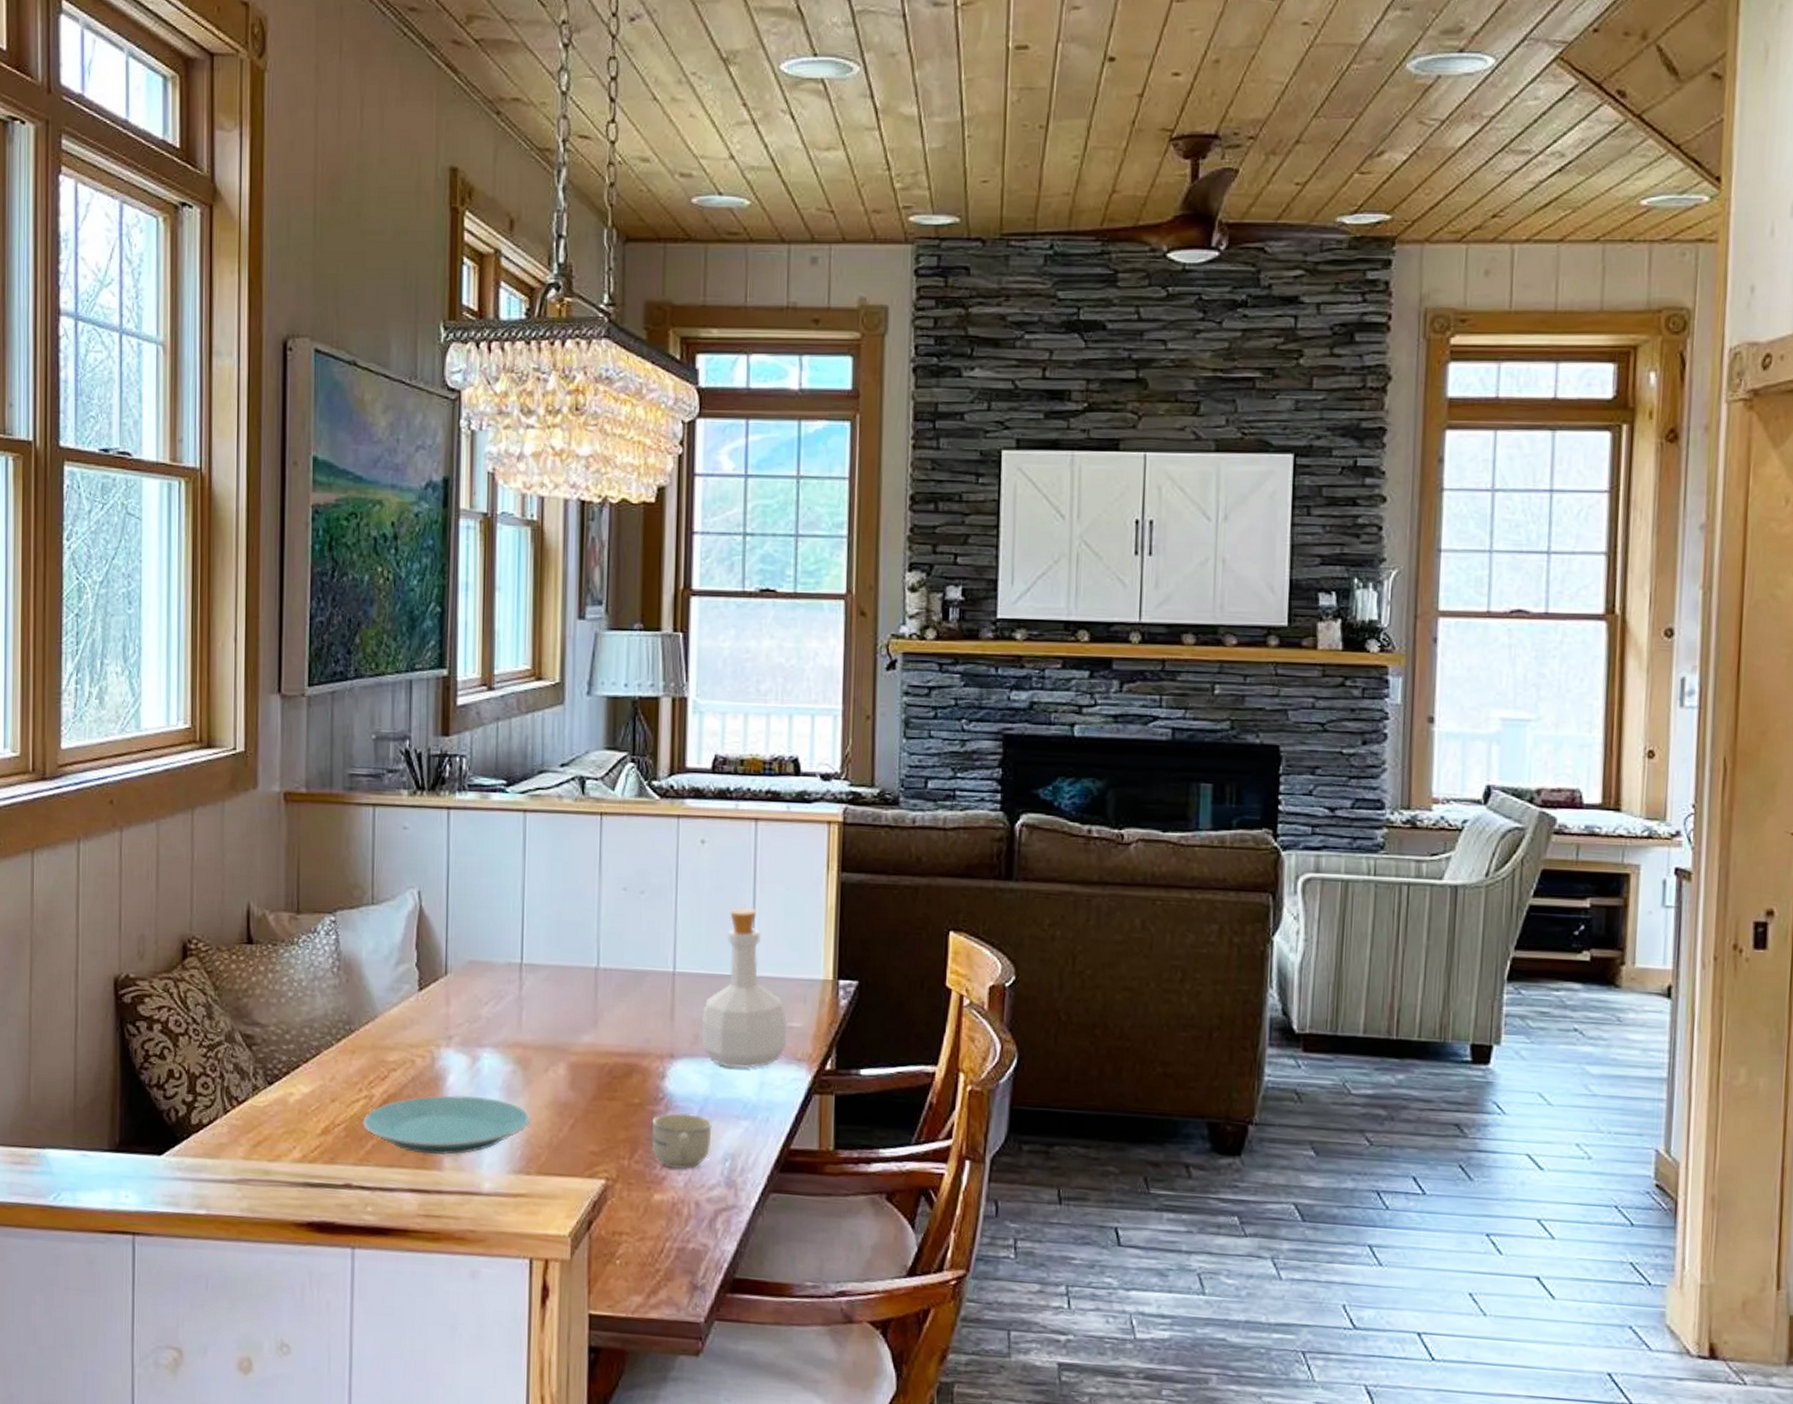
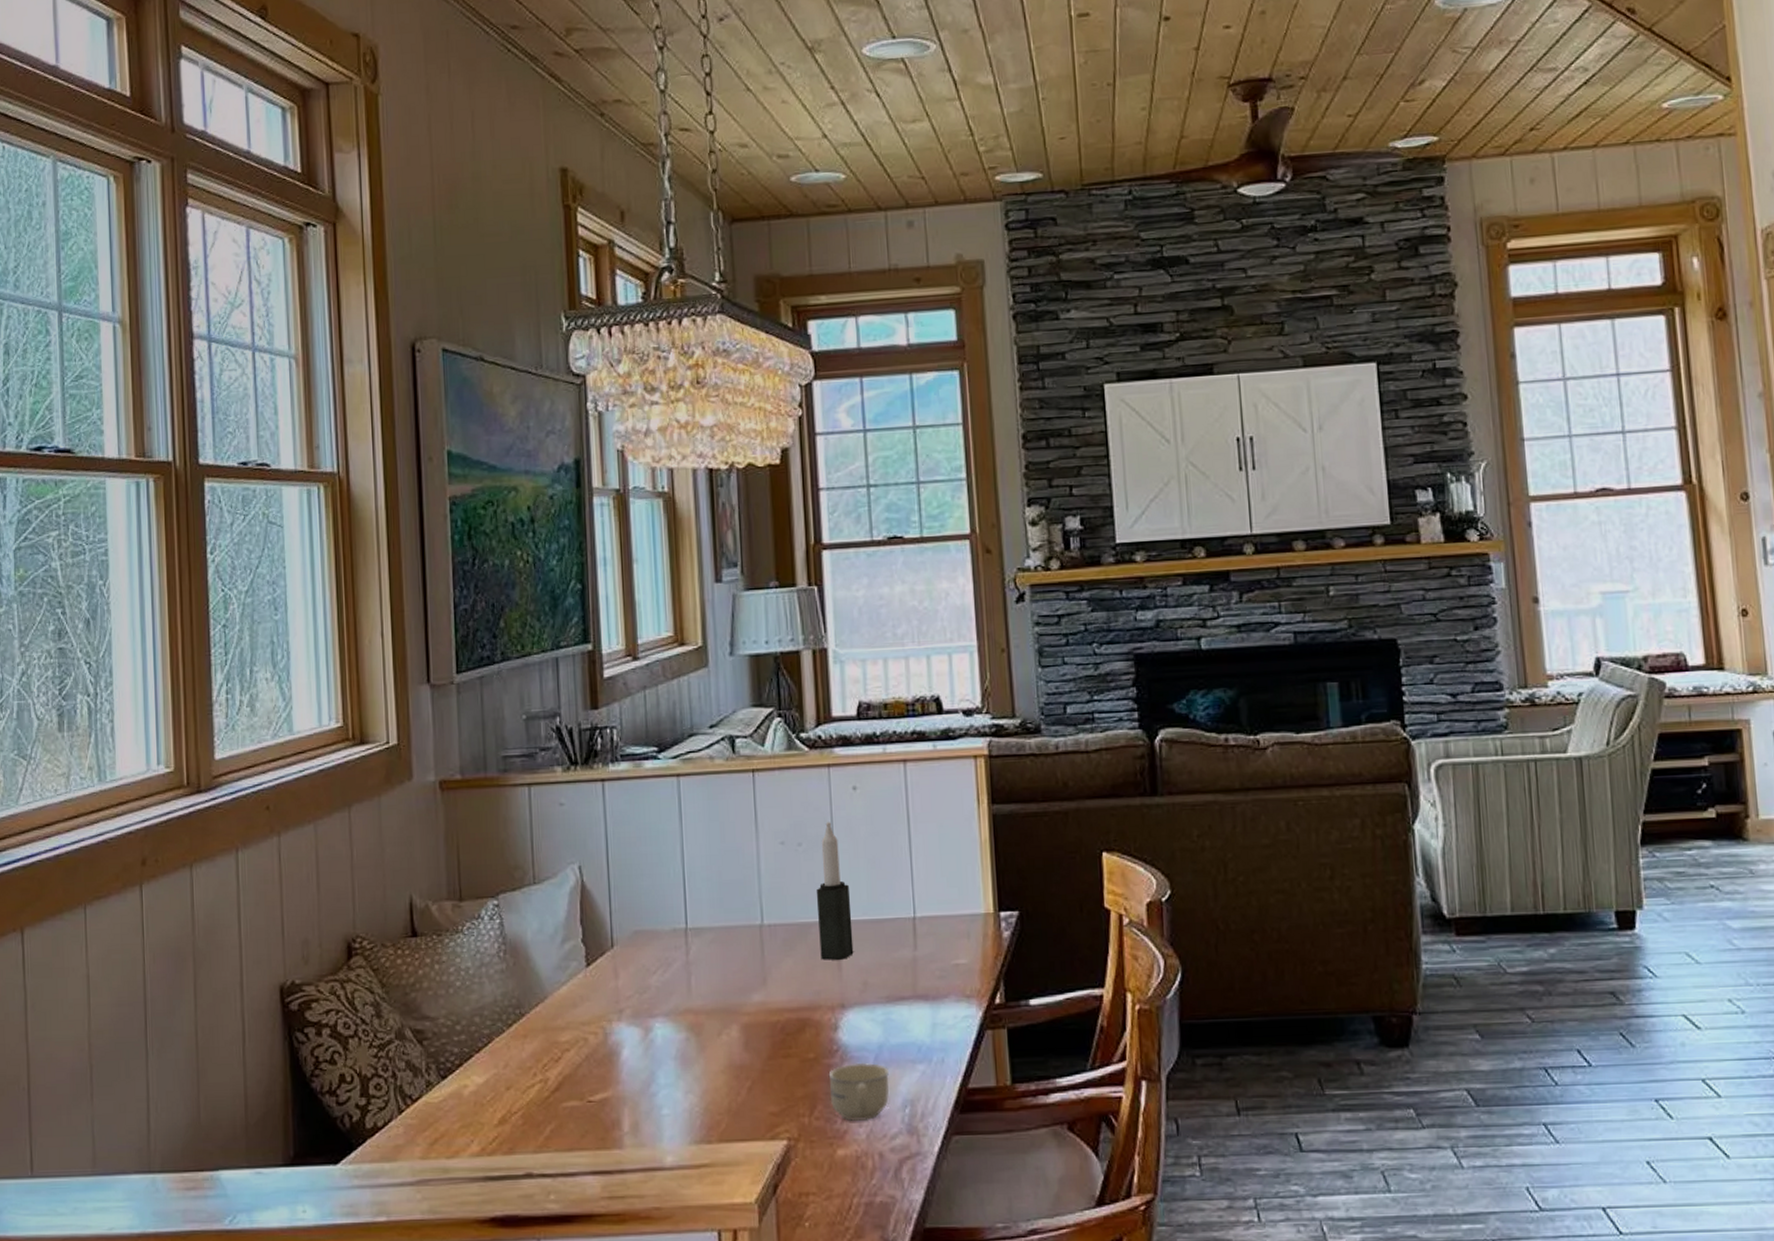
plate: present [361,1095,531,1156] -> none [538,1068,708,1134]
candle: none [654,873,689,1011] -> present [816,822,854,960]
bottle: present [701,908,788,1069] -> none [869,849,955,1013]

